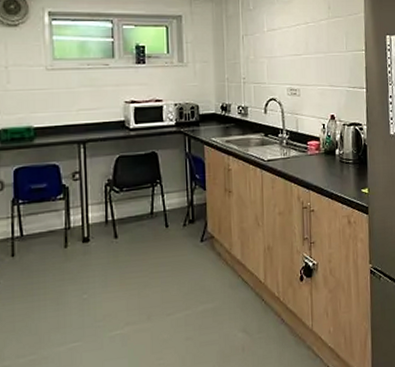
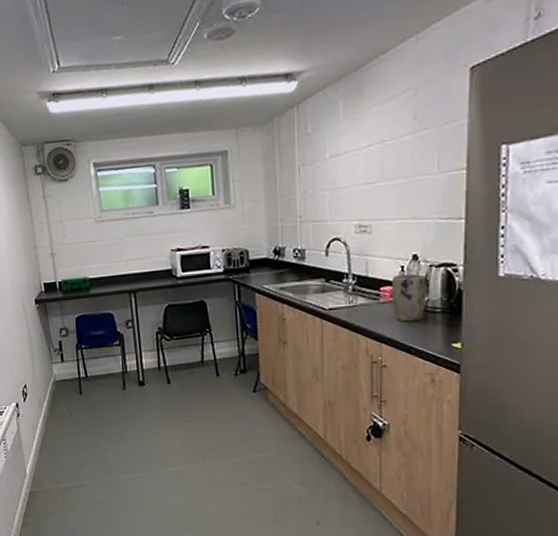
plant pot: none [316,131,342,172] -> present [392,274,427,322]

